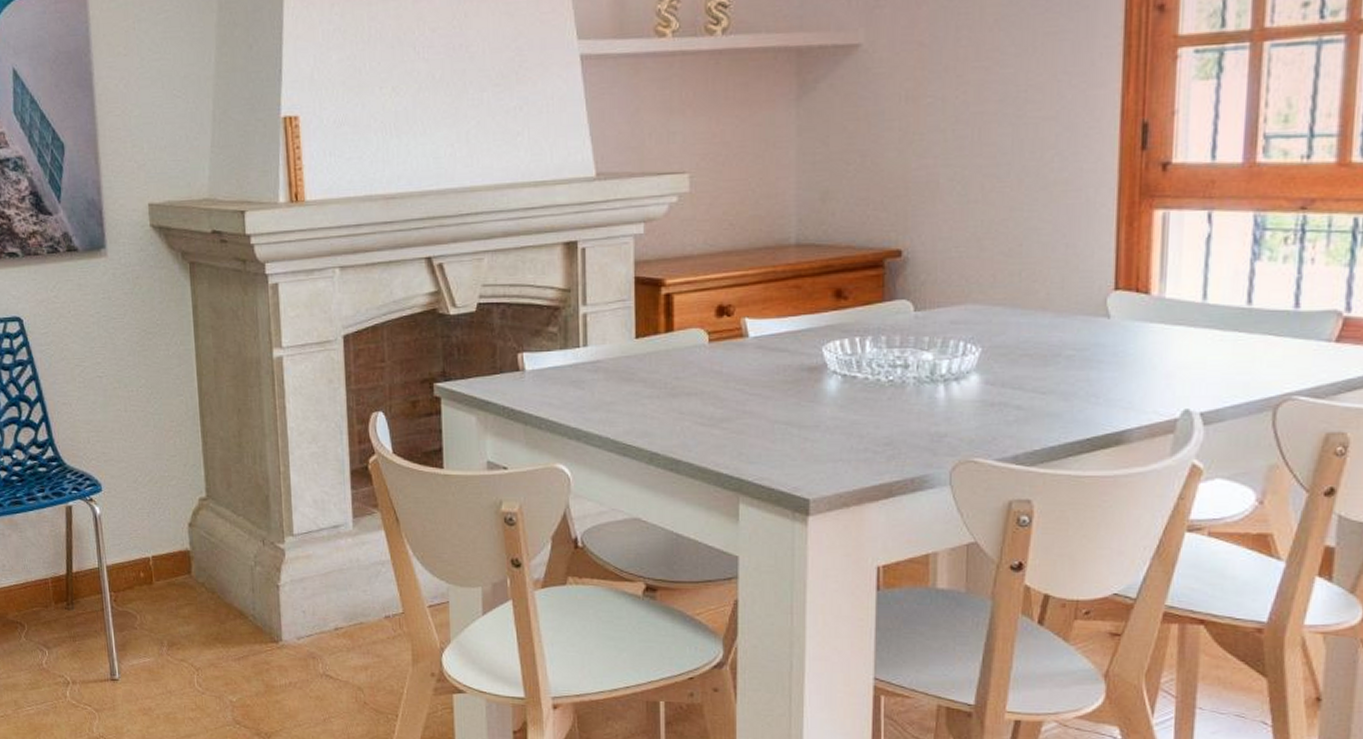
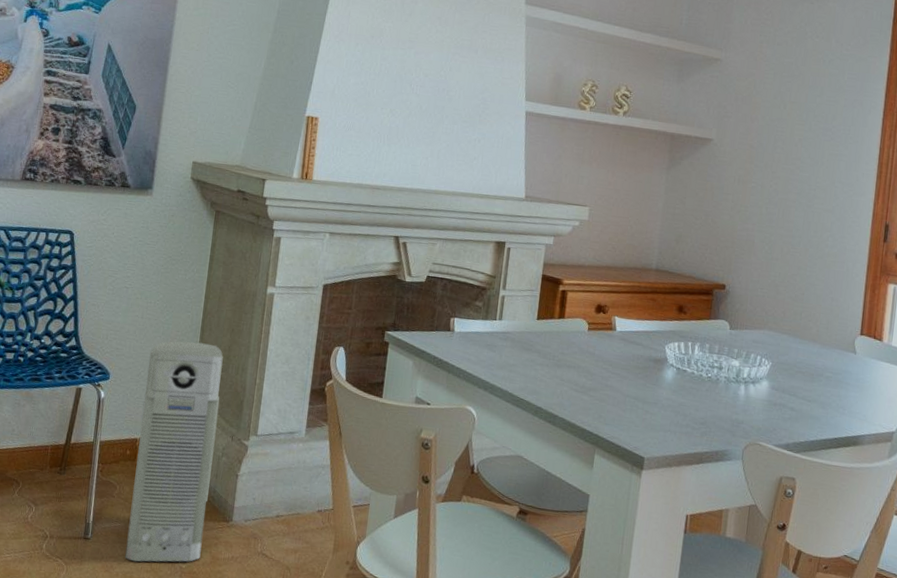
air purifier: none [143,431,252,701] -> present [125,341,223,562]

